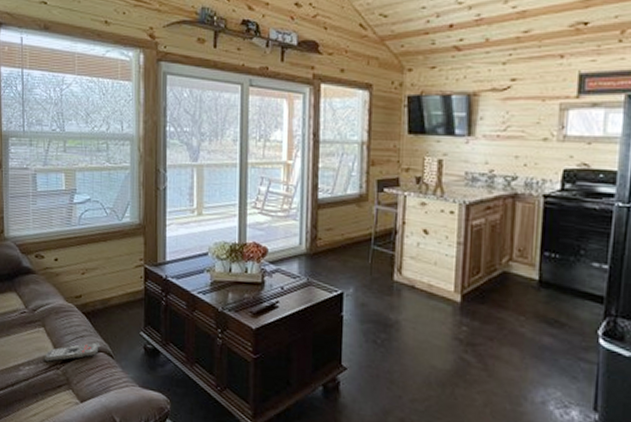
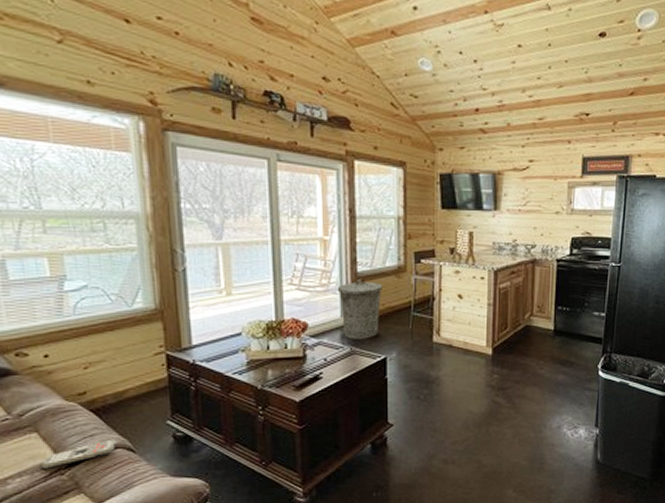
trash can: none [297,205,342,270] -> present [337,278,382,339]

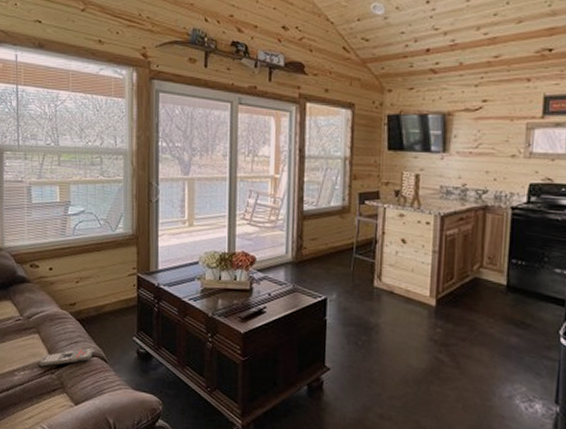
trash can: present [337,278,382,339] -> none [284,216,326,278]

